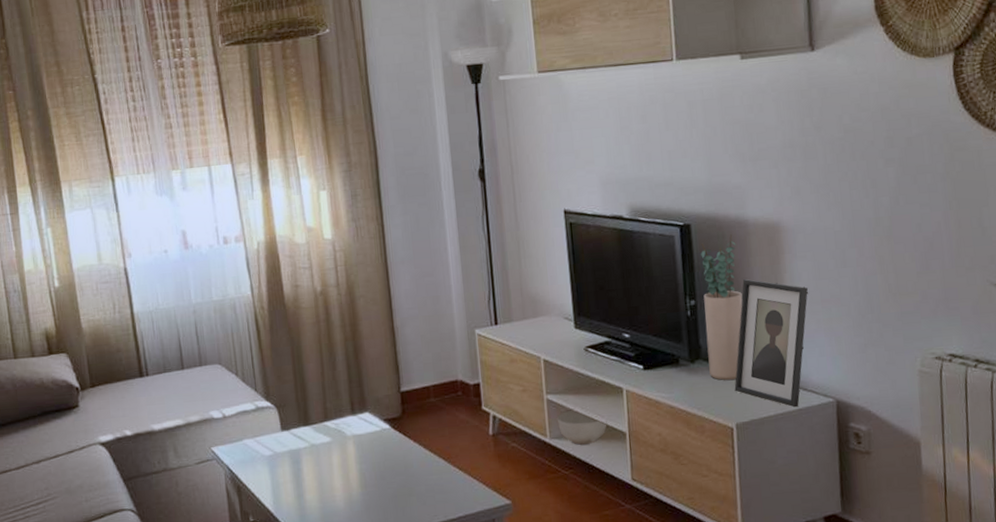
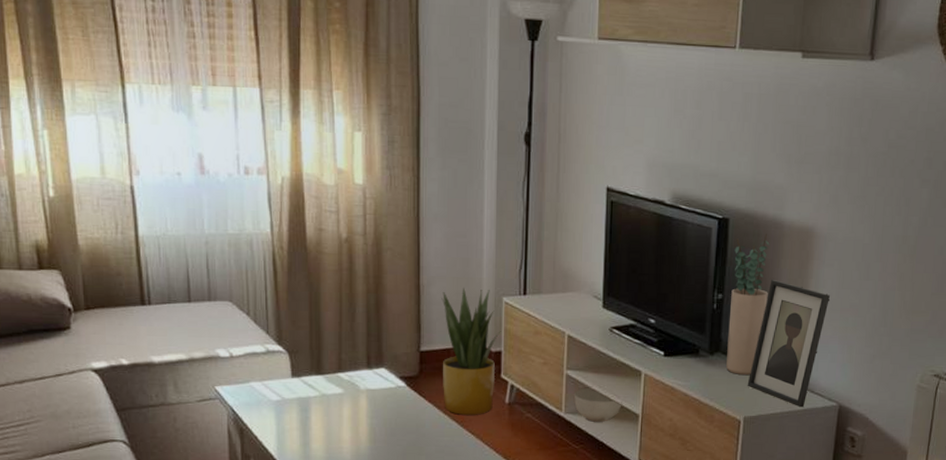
planter: none [416,324,477,452] -> present [441,288,501,415]

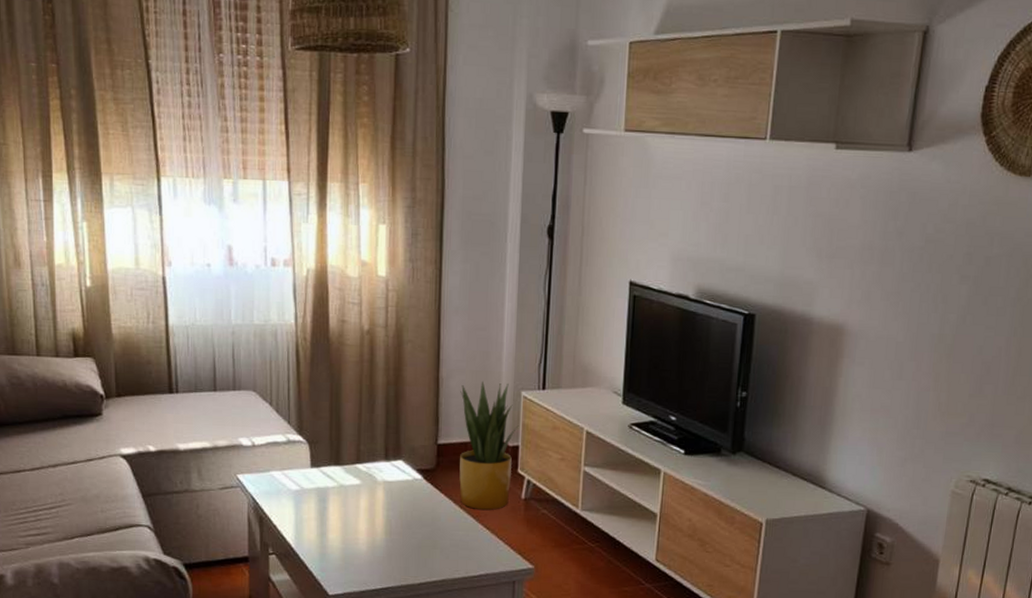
bowl: present [573,387,622,422] -> none [590,484,640,521]
vase: present [726,234,770,375] -> none [749,330,797,476]
picture frame: present [747,279,831,408] -> none [770,377,860,511]

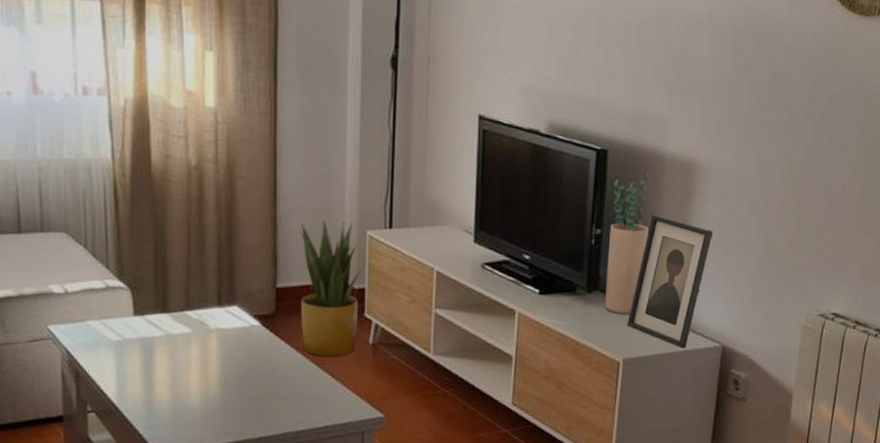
vase: none [749,330,797,476] -> present [605,166,650,314]
picture frame: none [770,377,860,511] -> present [627,214,713,349]

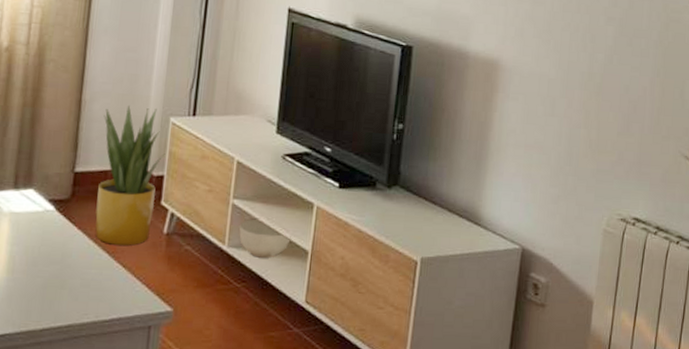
bowl: none [442,327,495,364] -> present [238,218,291,258]
vase: present [605,166,650,314] -> none [404,63,454,212]
picture frame: present [627,214,713,349] -> none [426,110,515,250]

